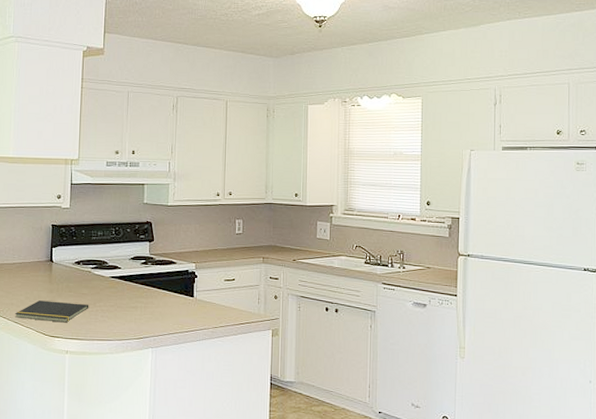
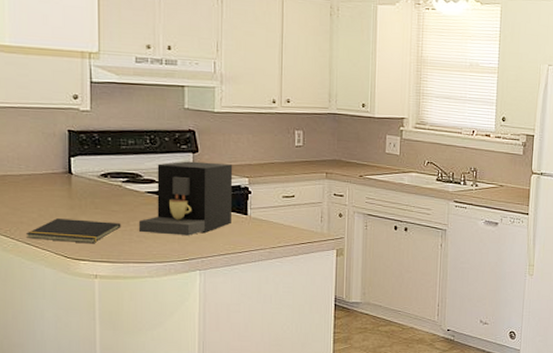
coffee maker: none [102,249,182,316] -> present [138,161,233,236]

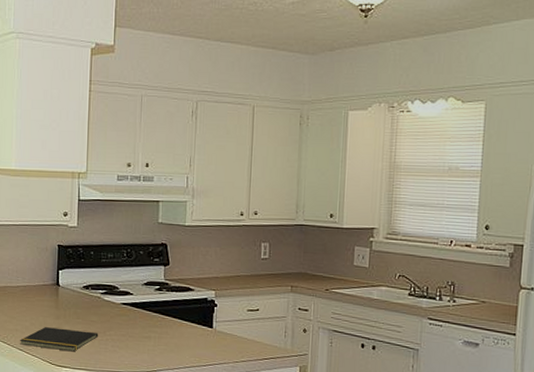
coffee maker: present [138,161,233,236] -> none [113,274,201,347]

